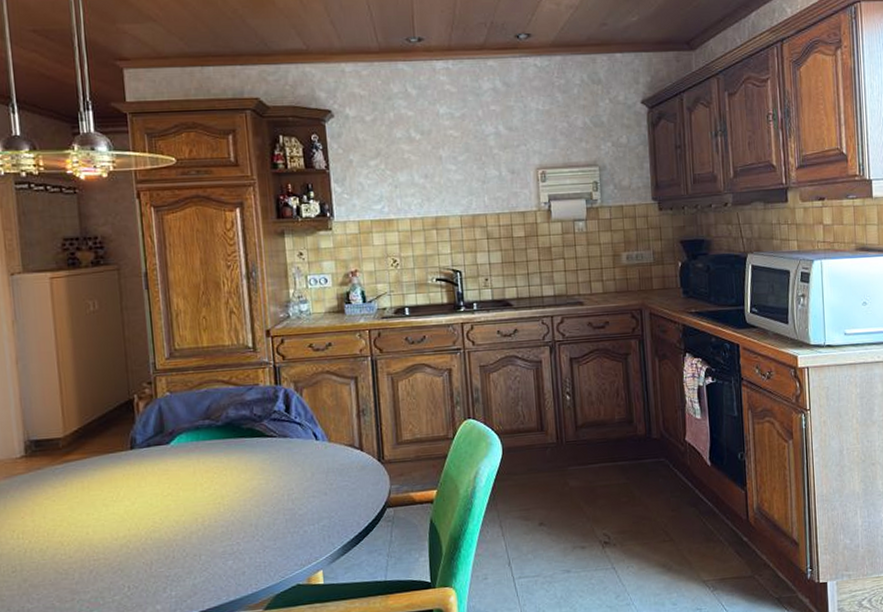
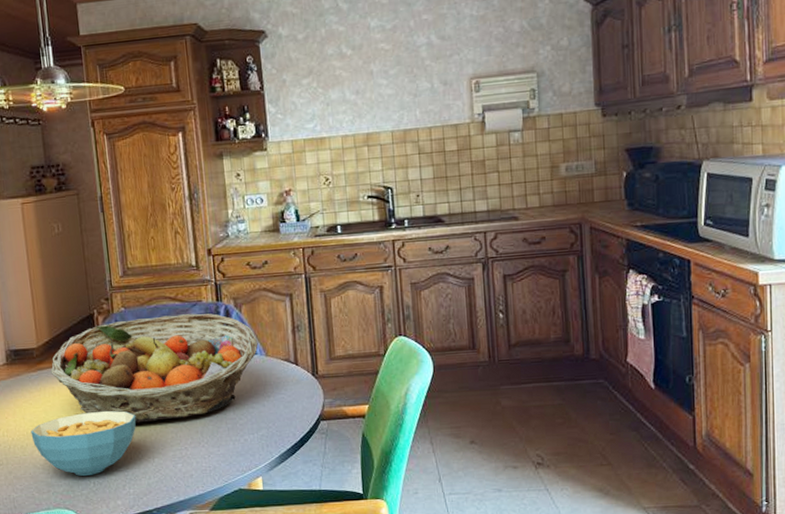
cereal bowl: none [52,505,181,580] -> present [31,410,137,476]
fruit basket: none [79,397,321,518] -> present [50,313,259,423]

